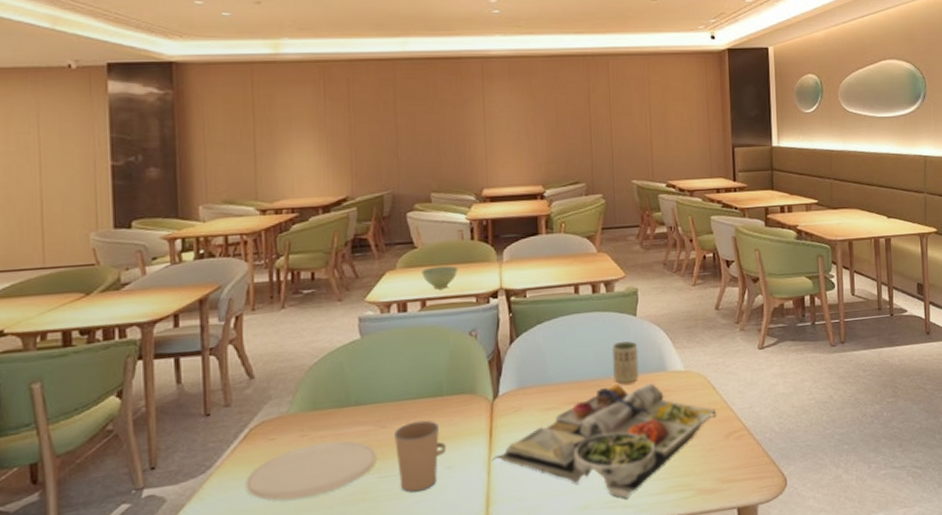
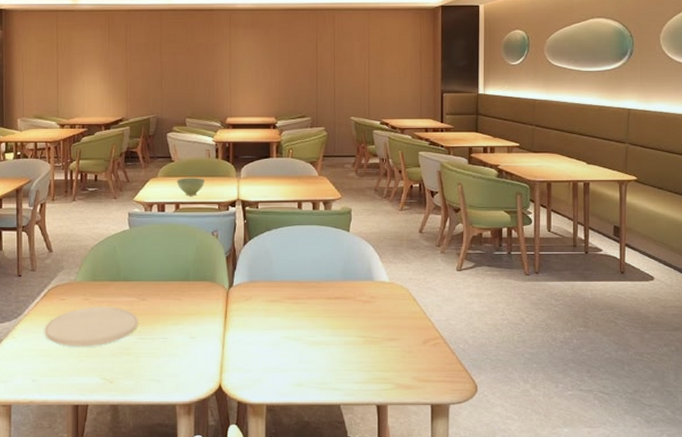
cup: present [394,420,447,492] -> none [152,298,191,353]
food tray: present [492,383,717,498] -> none [226,287,416,382]
cup: present [611,341,639,385] -> none [327,251,350,288]

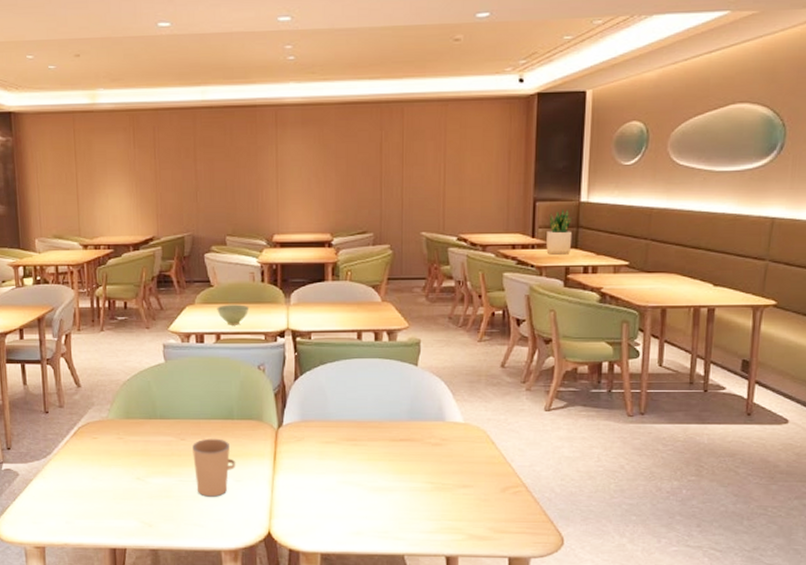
plate: present [44,306,138,347] -> none [76,445,178,489]
cup: none [152,298,191,353] -> present [192,438,236,497]
planter: none [453,99,473,137] -> present [546,209,573,255]

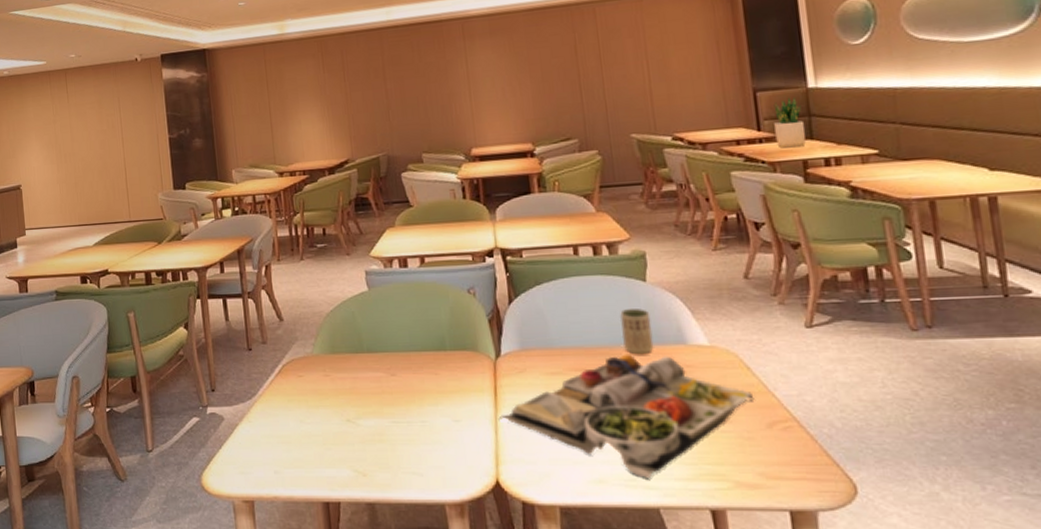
cup: present [192,438,236,497] -> none [404,372,454,440]
bowl: present [217,304,250,325] -> none [418,224,453,247]
food tray: none [275,428,494,531] -> present [498,354,755,478]
cup: none [390,388,417,429] -> present [619,308,654,355]

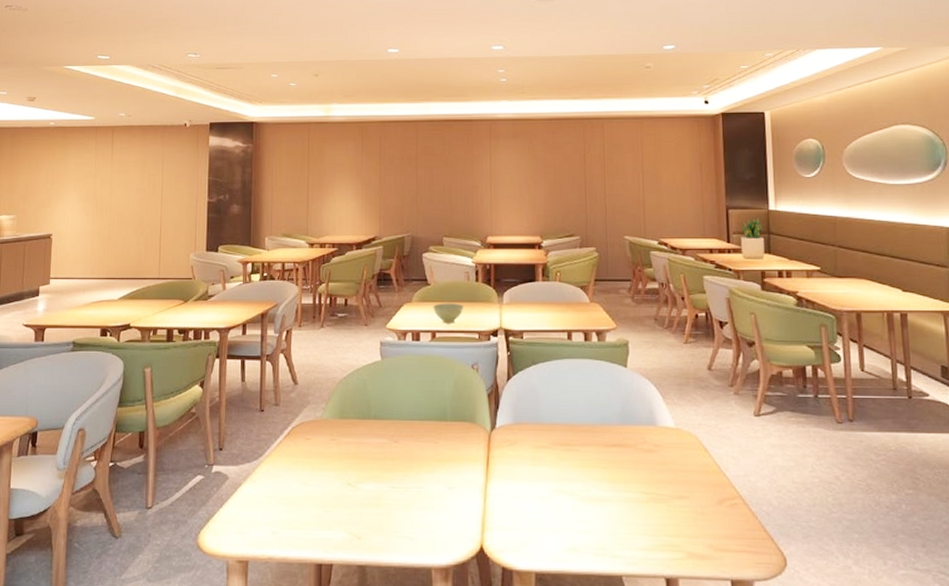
bowl: none [418,224,453,247] -> present [433,303,464,324]
food tray: present [498,354,755,478] -> none [488,432,709,547]
cup: present [619,308,654,355] -> none [602,390,629,434]

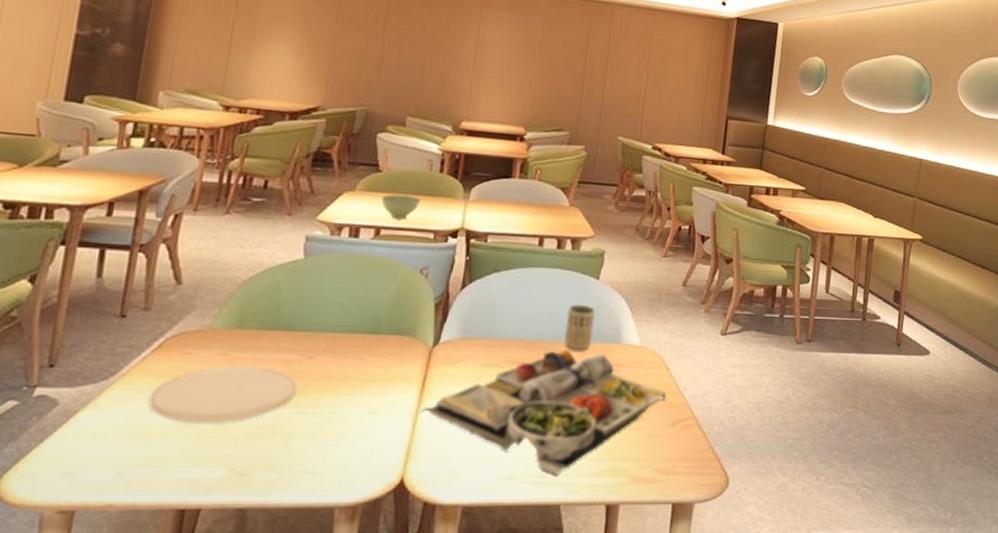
plate: none [286,448,390,495] -> present [148,365,298,424]
food tray: none [488,432,709,547] -> present [419,349,667,474]
cup: none [602,390,629,434] -> present [563,304,596,351]
planter: present [741,216,765,259] -> none [734,129,759,175]

